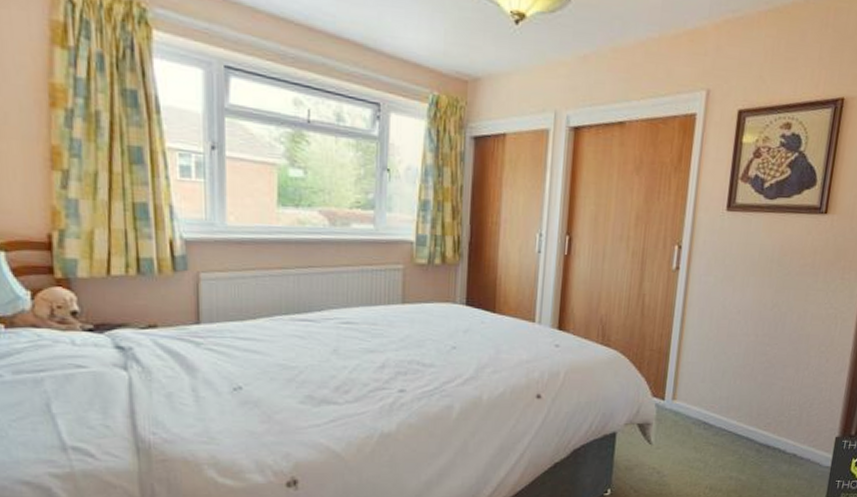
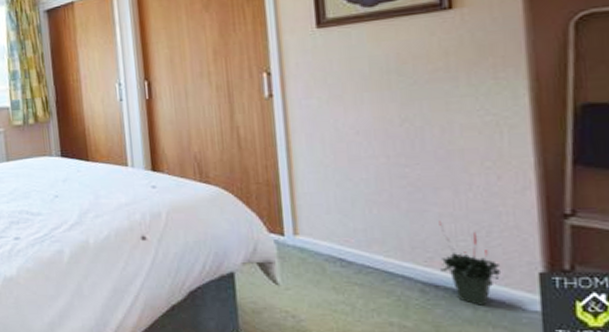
potted plant: none [774,393,813,462] -> present [439,221,502,306]

